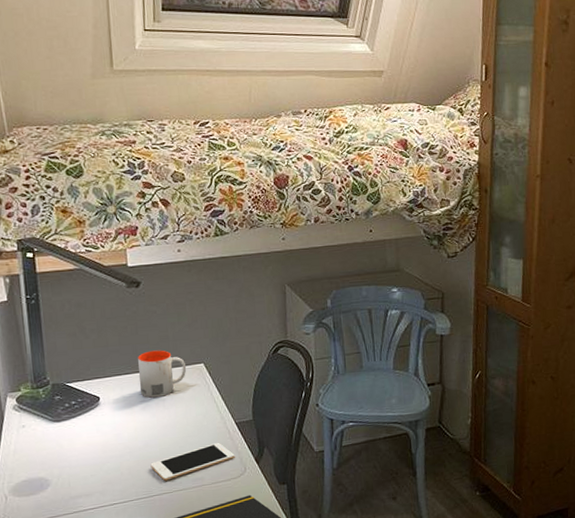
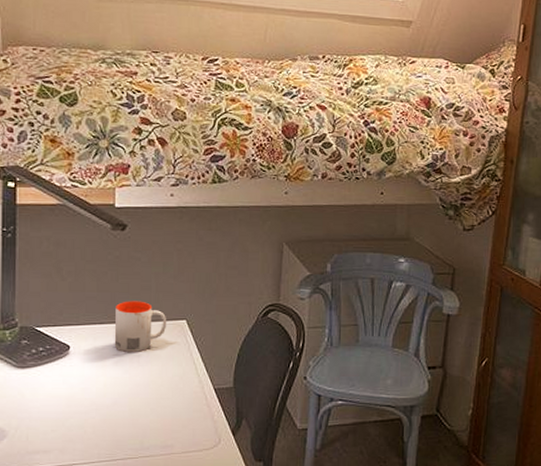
cell phone: present [150,442,235,481] -> none [117,408,210,445]

